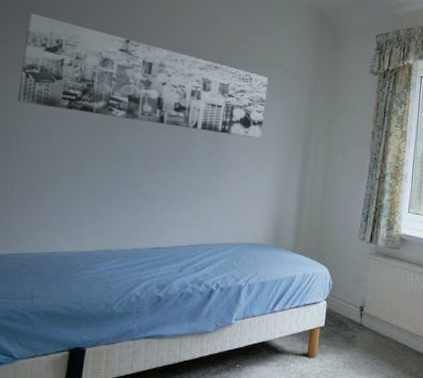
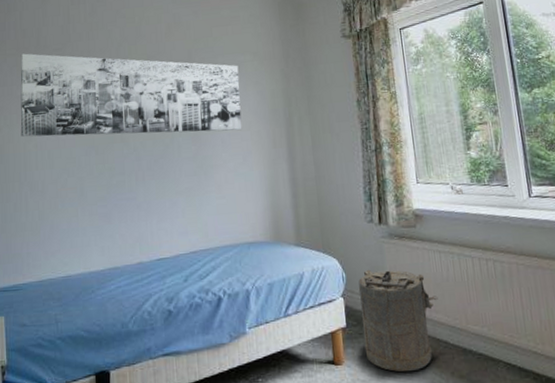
laundry hamper: none [337,280,406,367] -> present [358,269,438,372]

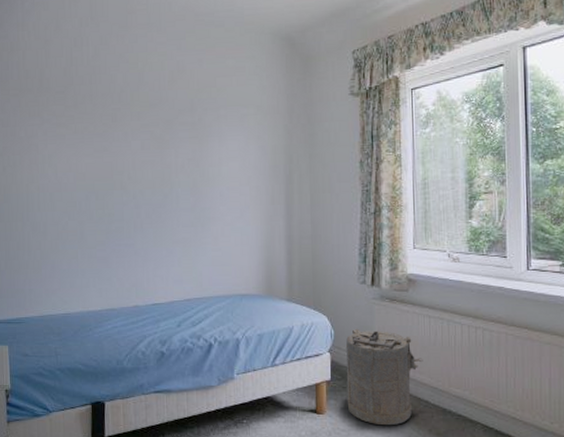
wall art: present [20,53,242,137] -> none [23,94,242,185]

